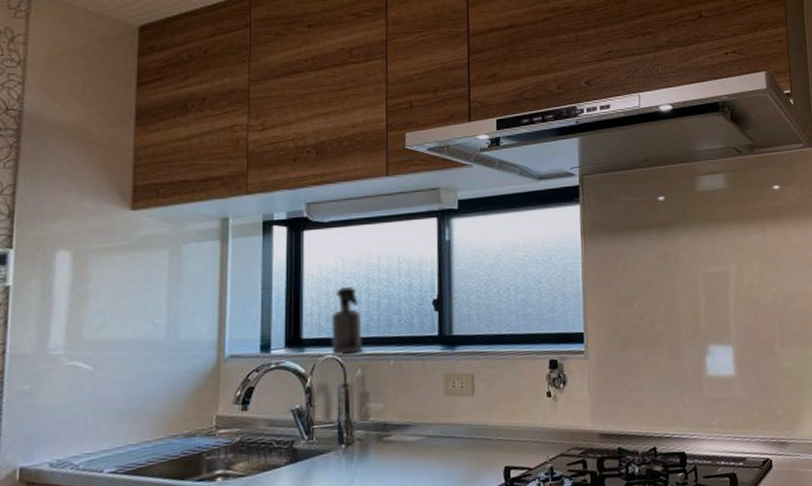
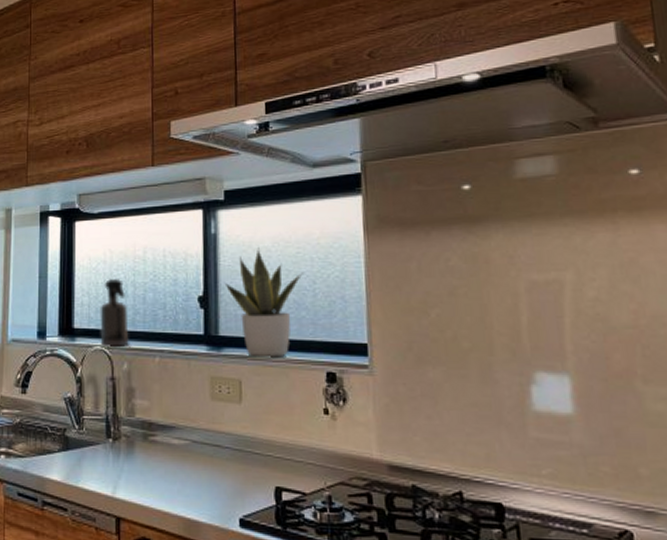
potted plant: none [458,252,530,353] -> present [224,247,303,358]

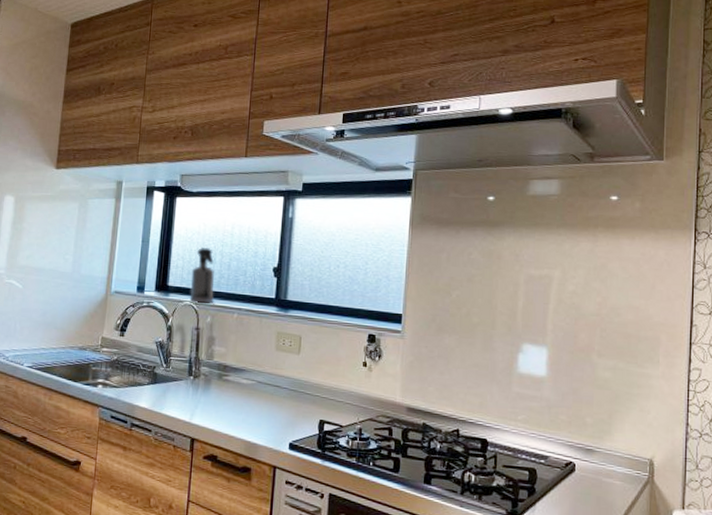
potted plant: present [224,247,303,358] -> none [295,232,359,321]

